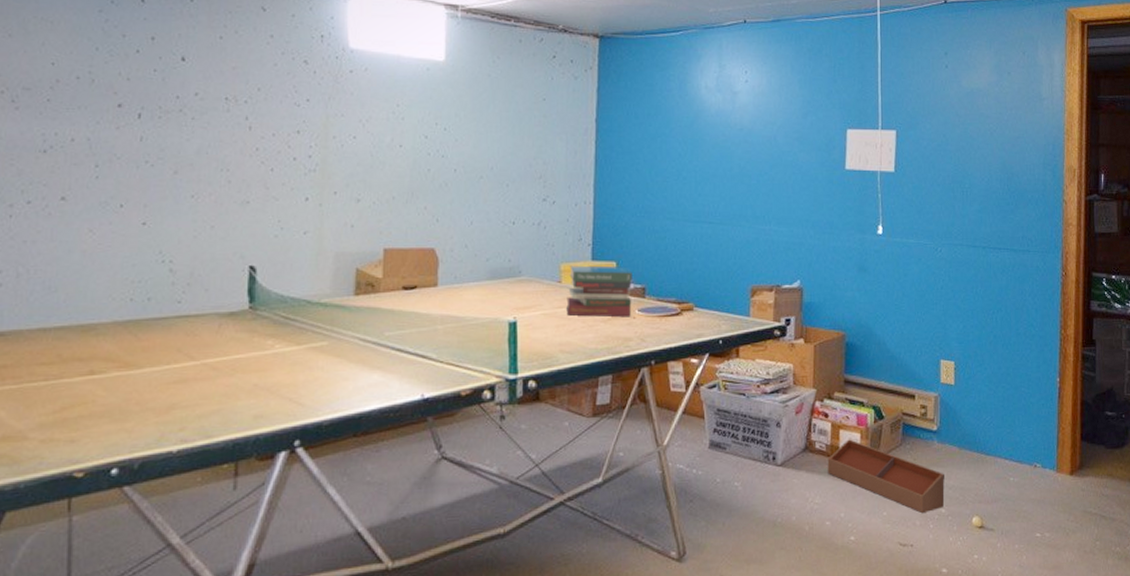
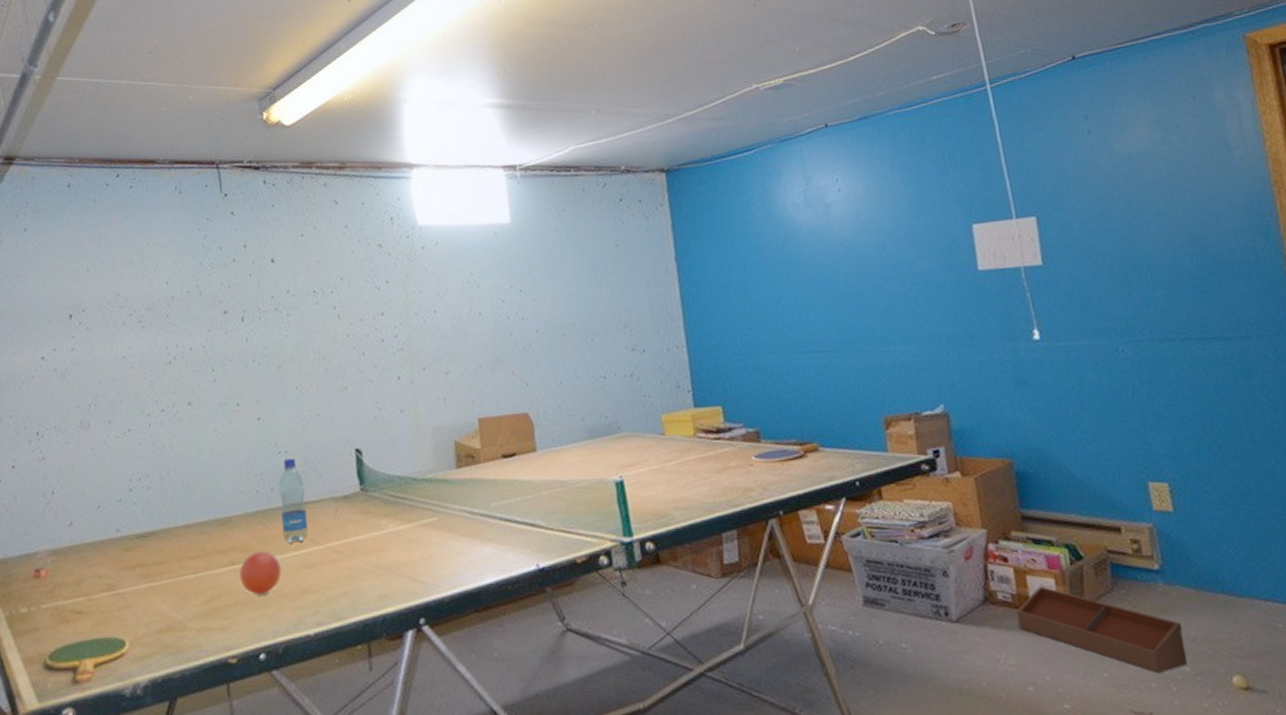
ball: none [99,362,148,408] -> present [239,550,281,595]
bottle: none [156,269,187,356] -> present [278,458,309,543]
books: present [566,265,632,317] -> none [671,410,747,470]

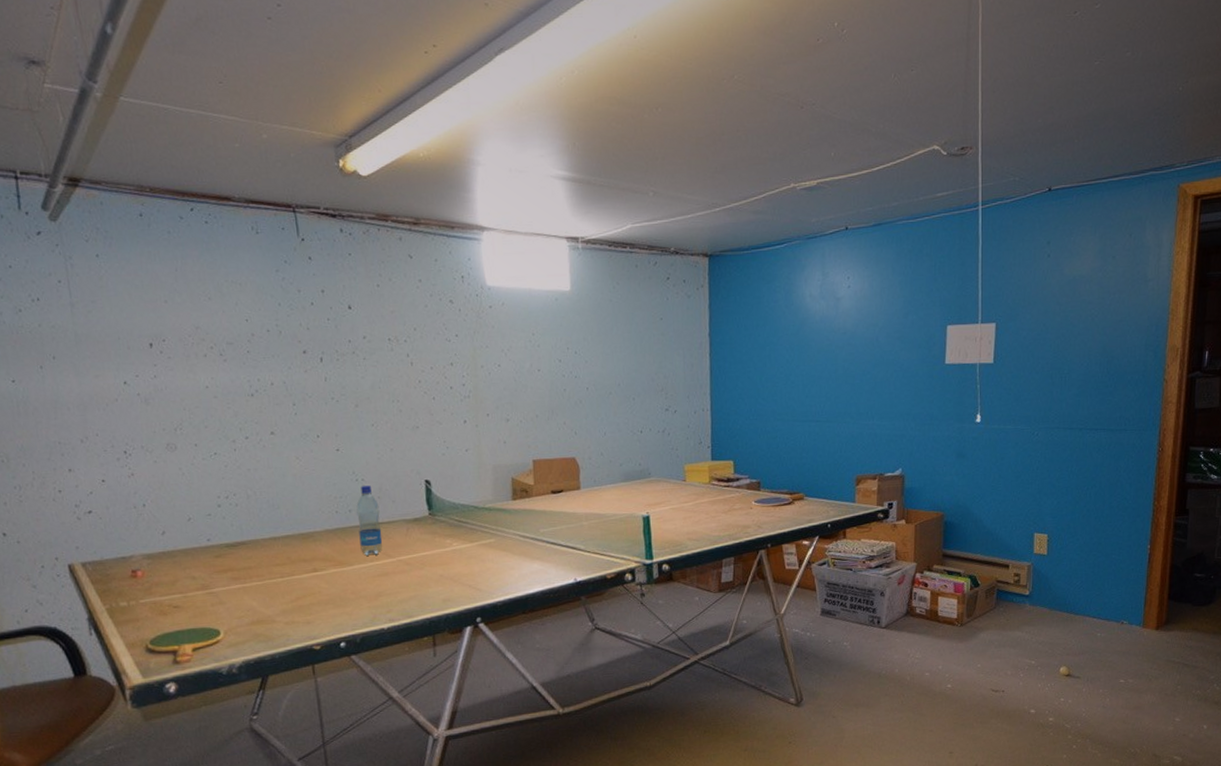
ball: present [239,550,281,595] -> none [321,561,359,597]
storage bin: present [1016,586,1187,674] -> none [927,604,1035,665]

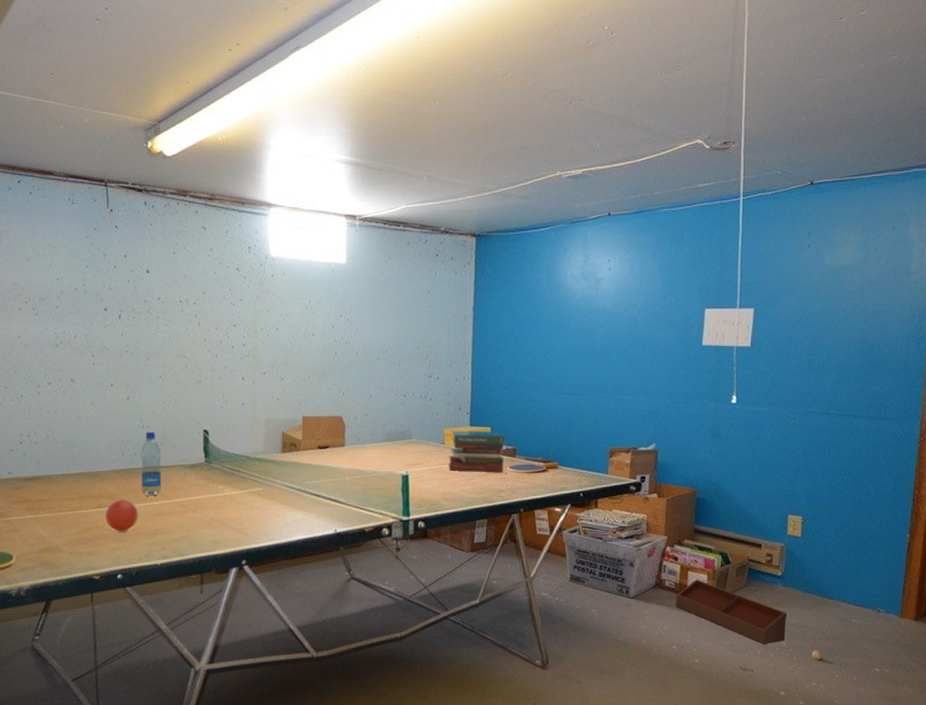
ball: none [321,561,359,597] -> present [105,499,138,532]
books: none [691,464,749,509] -> present [449,430,505,473]
storage bin: none [927,604,1035,665] -> present [675,579,787,645]

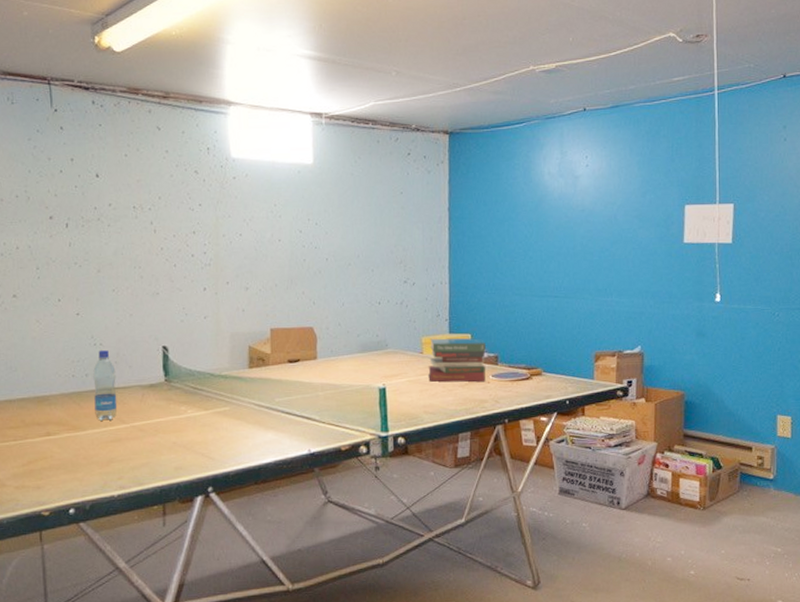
ball: present [105,499,138,532] -> none [54,425,92,462]
storage bin: present [675,579,787,645] -> none [668,486,781,552]

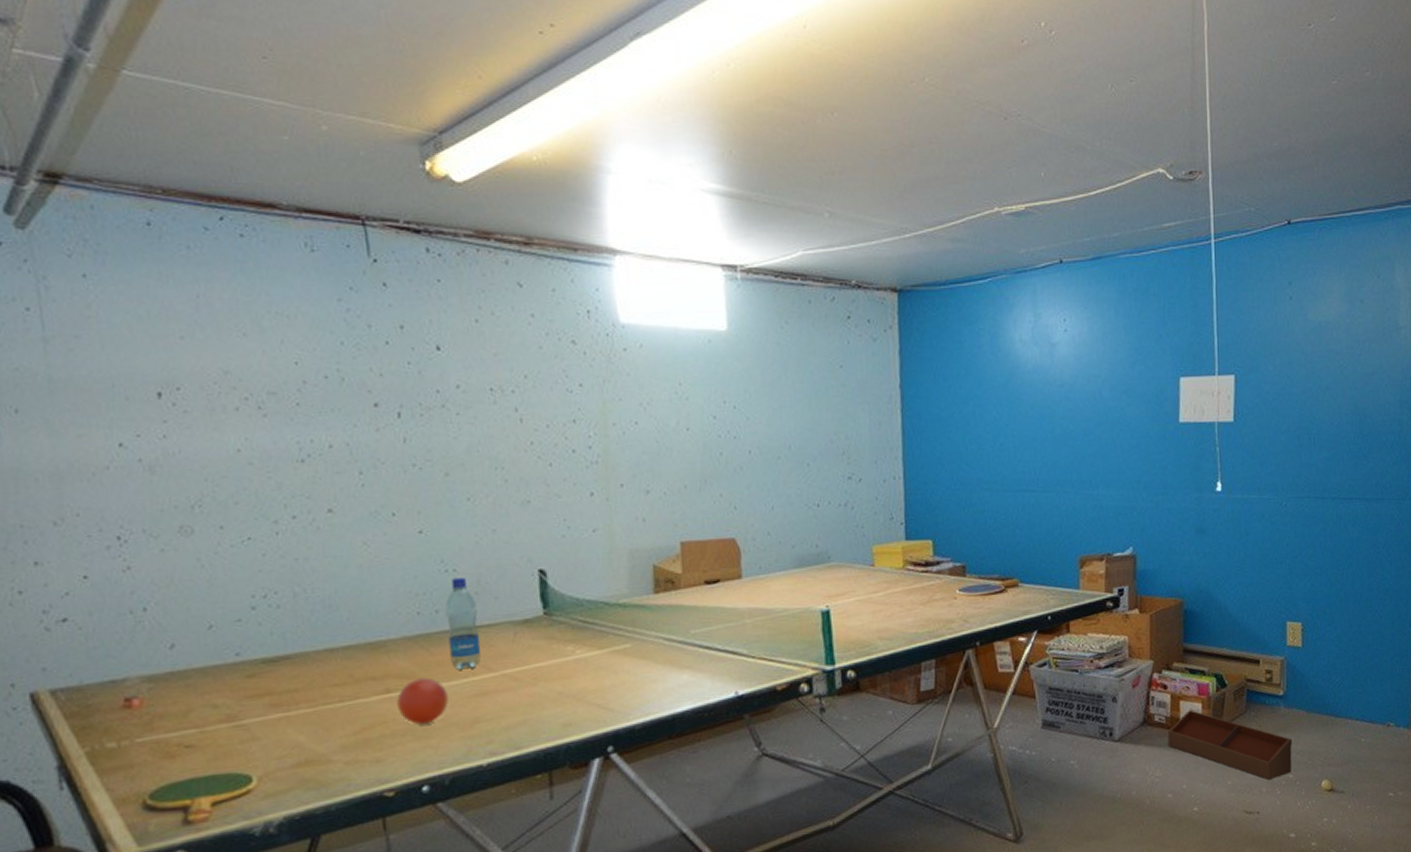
ball: none [54,425,92,462] -> present [397,677,449,725]
books: present [428,338,486,382] -> none [881,544,952,601]
storage bin: none [668,486,781,552] -> present [1167,710,1292,781]

